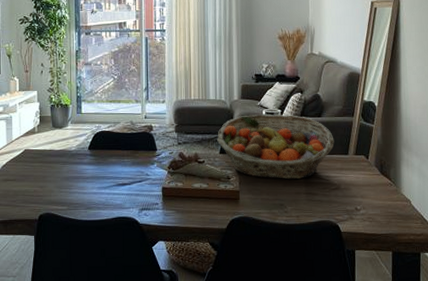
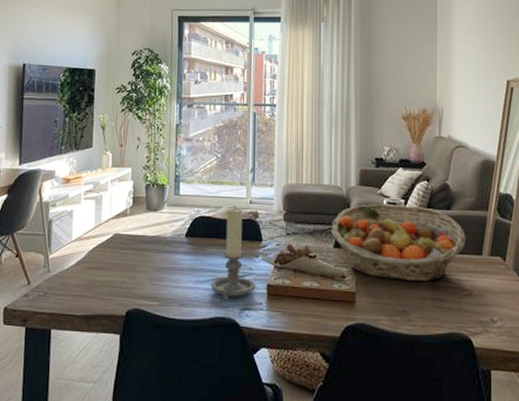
candle holder: none [112,123,152,203] -> present [210,208,256,301]

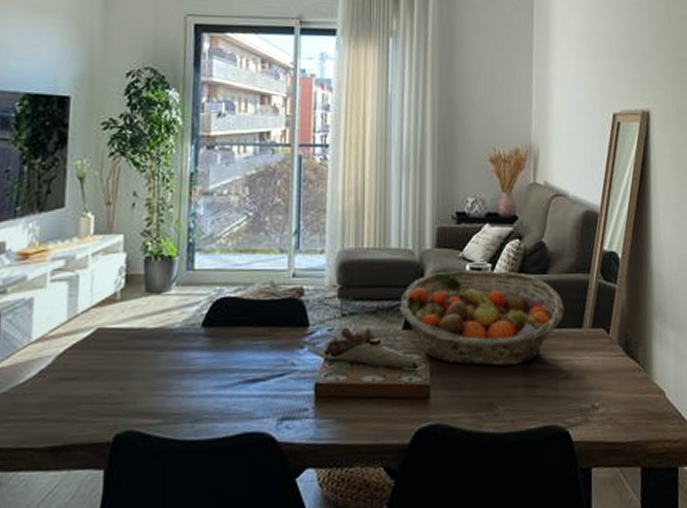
candle holder: present [210,208,256,301] -> none [236,284,300,410]

